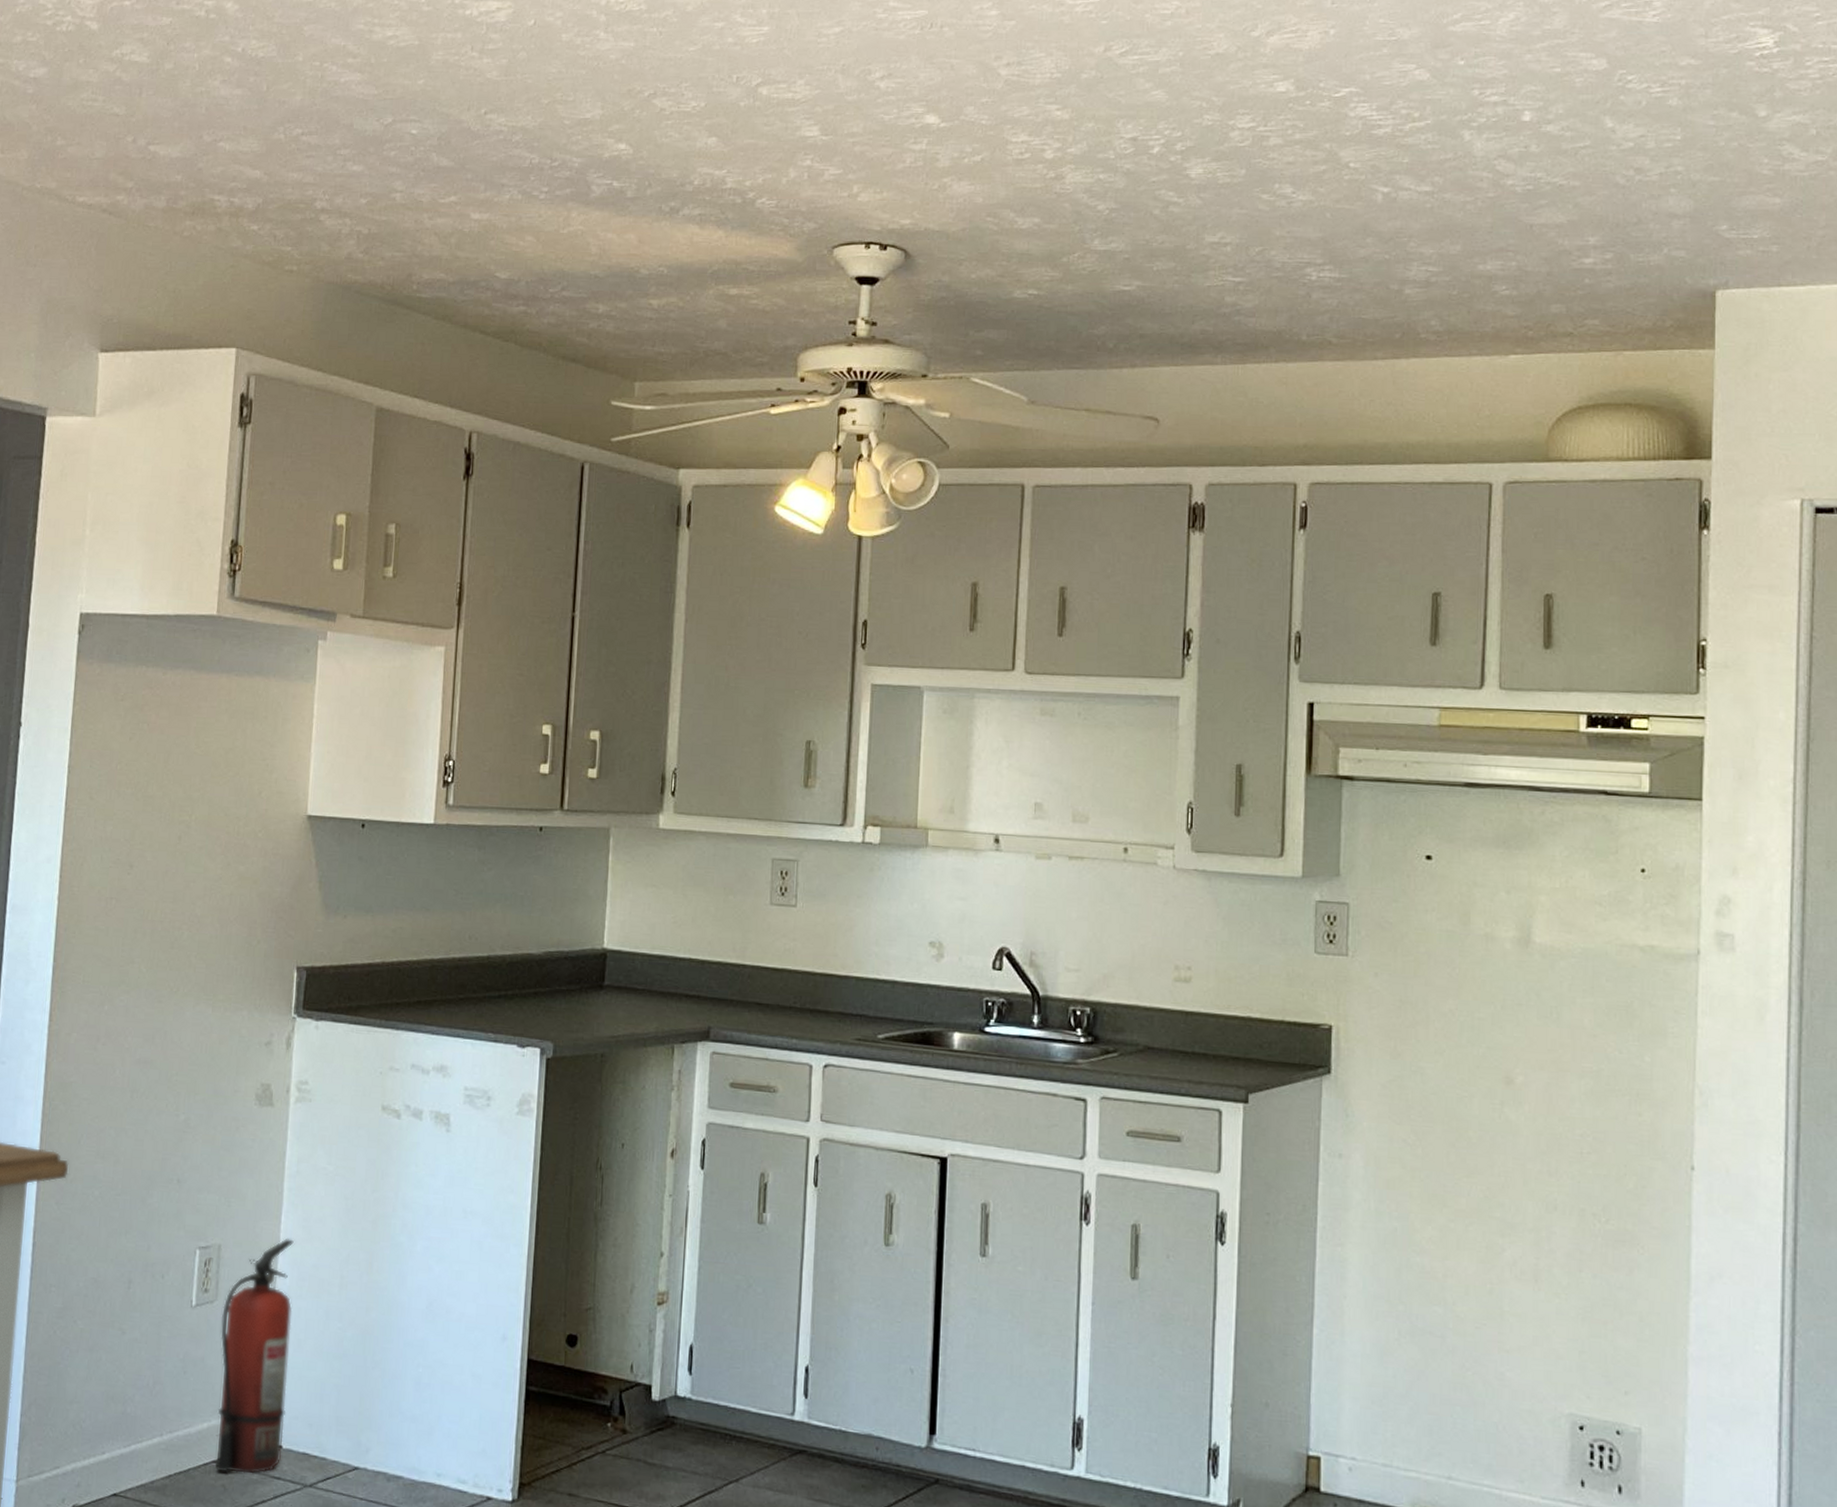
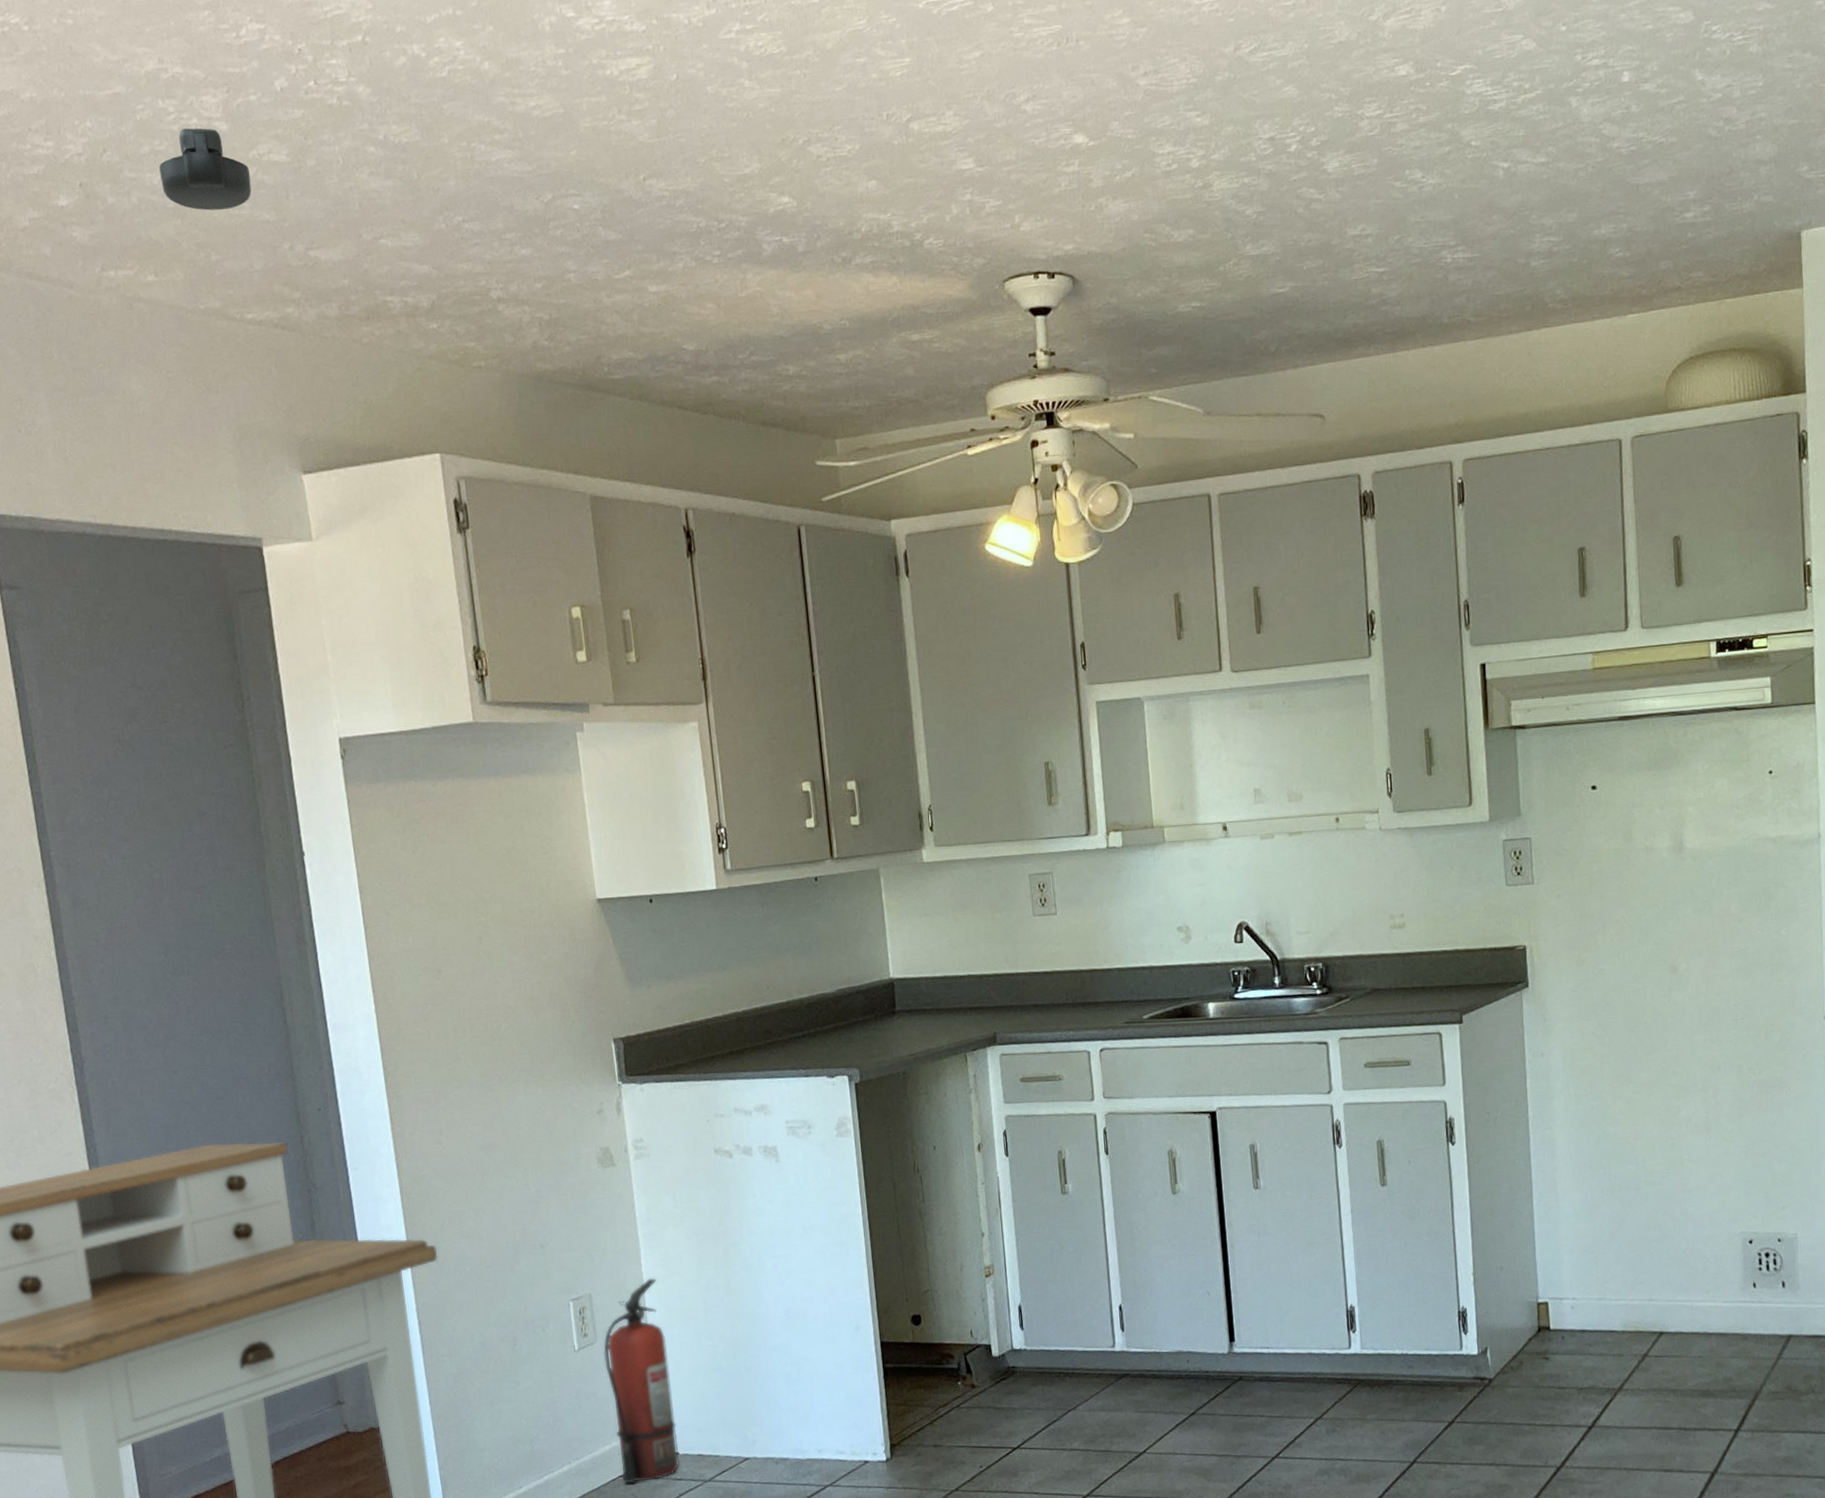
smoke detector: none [25,24,110,100] -> present [159,127,252,211]

